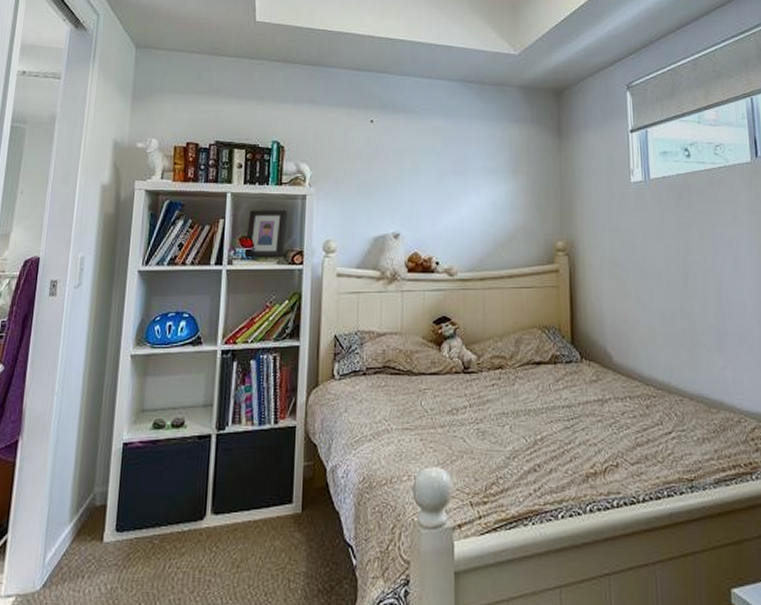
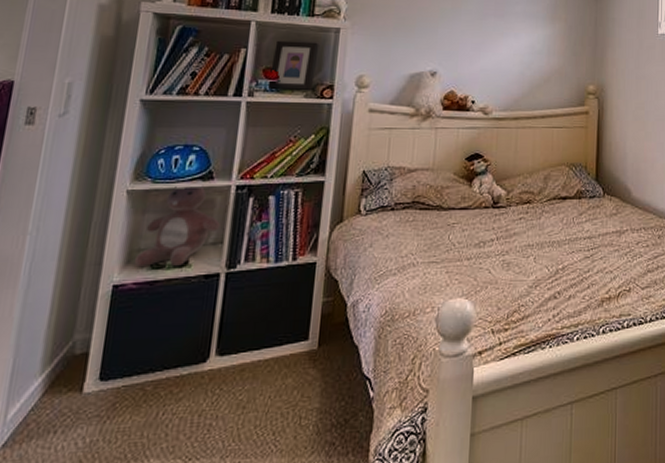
stuffed animal: none [139,350,210,428] -> present [133,185,220,268]

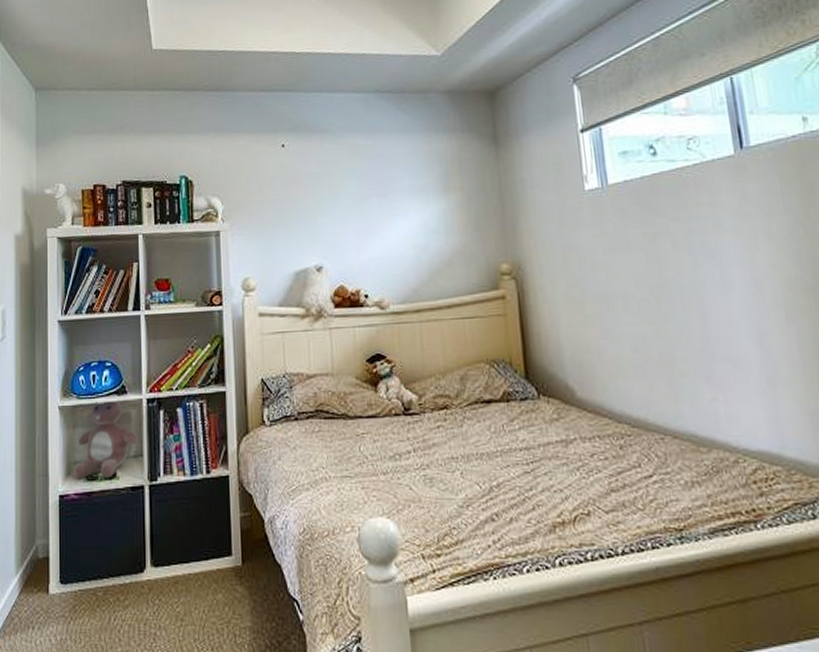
picture frame: present [267,40,320,91] -> none [161,248,203,302]

